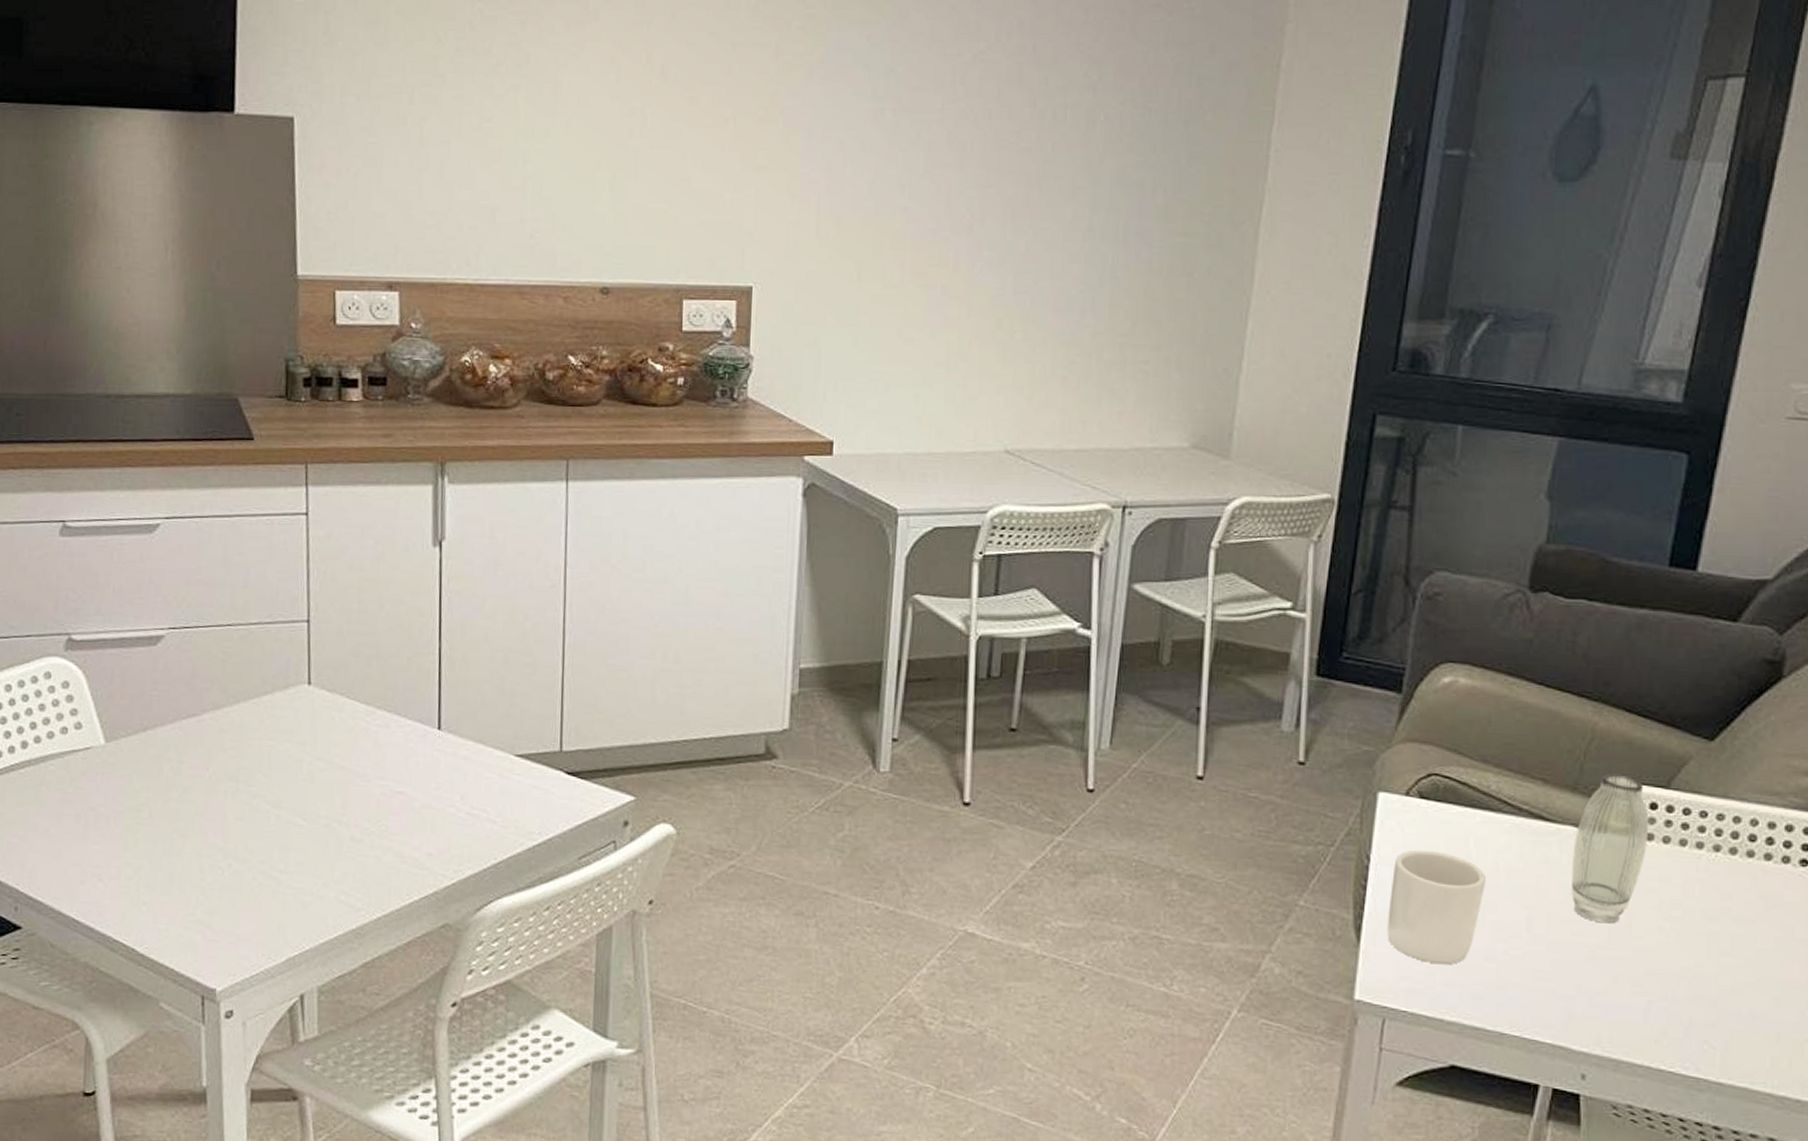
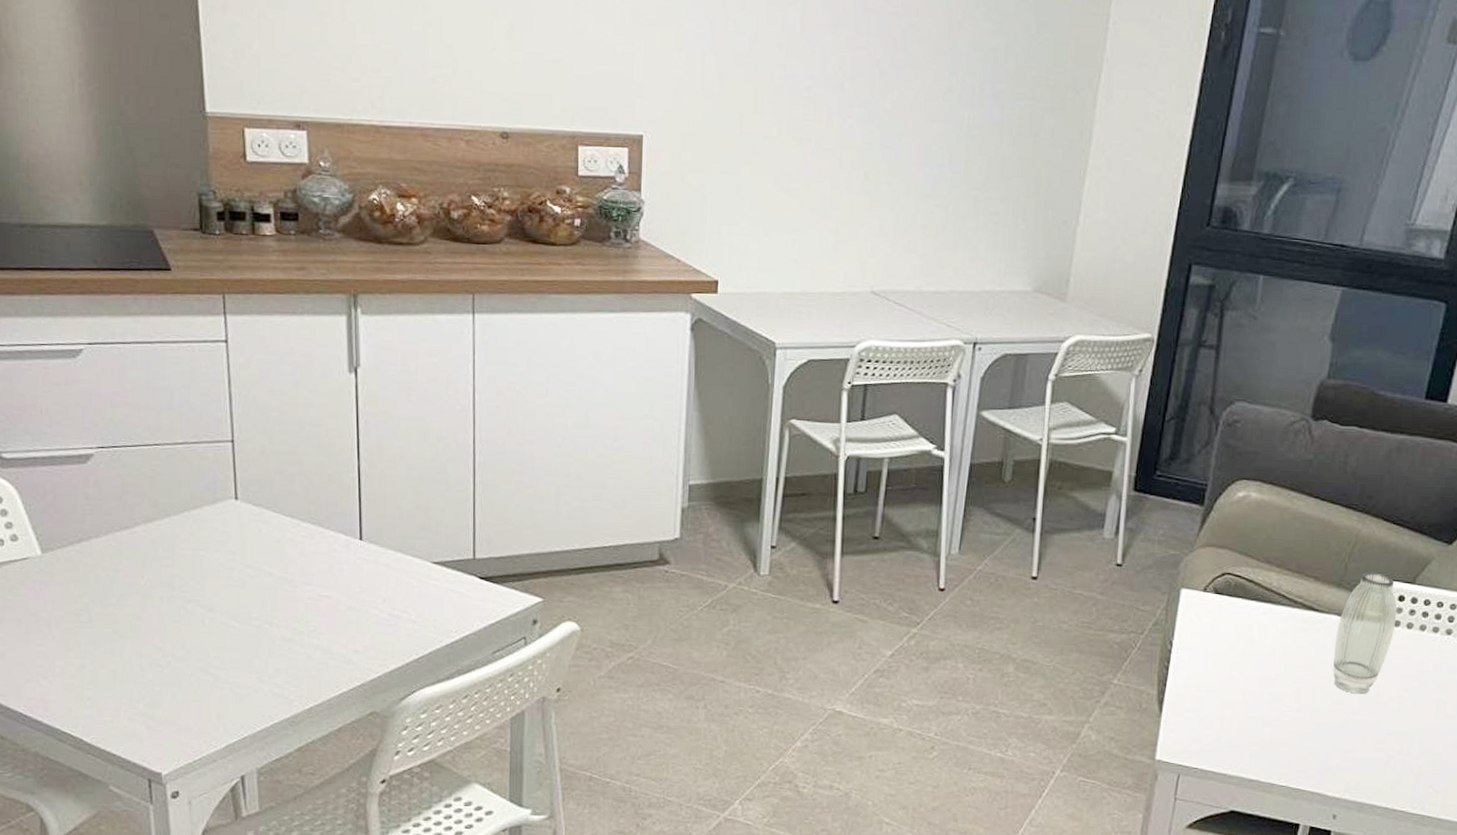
mug: present [1387,850,1486,965] -> none [1184,636,1265,730]

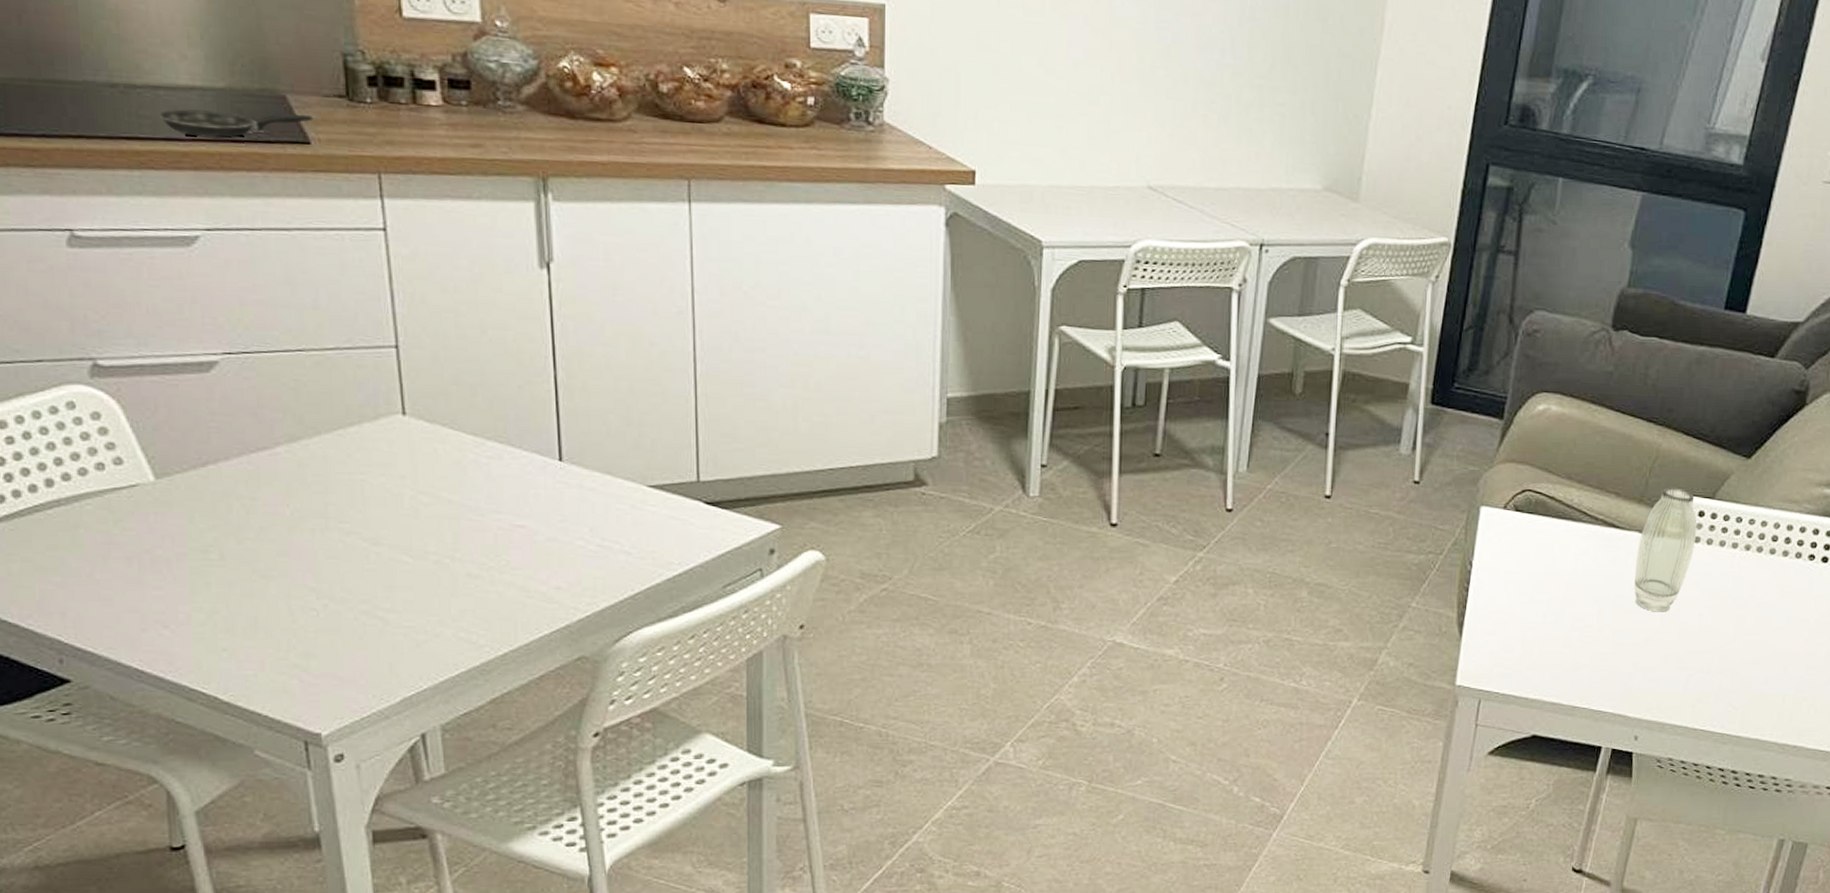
frying pan: none [56,243,174,268] -> present [159,109,313,139]

